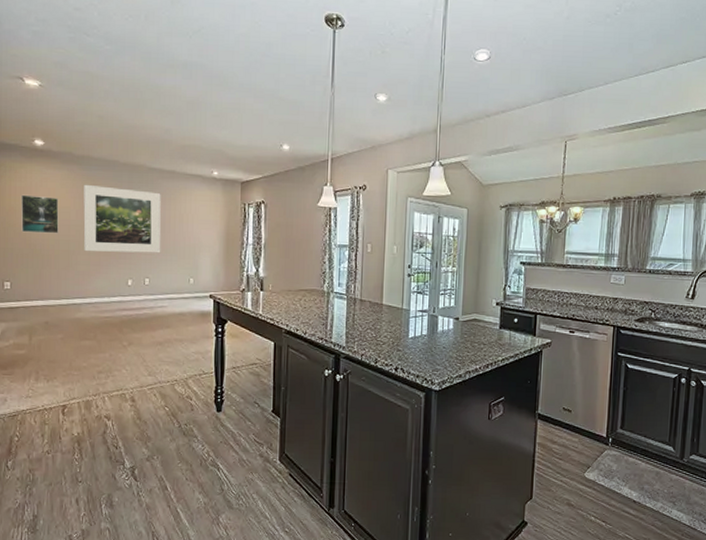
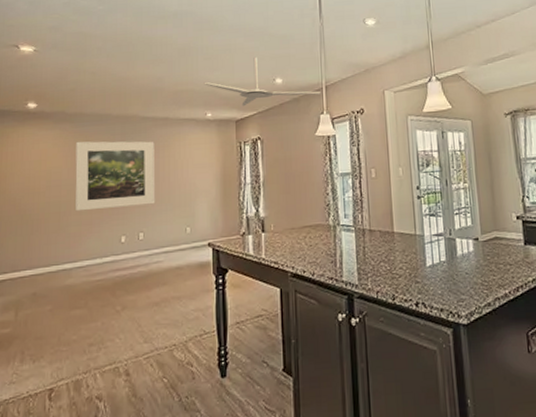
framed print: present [21,194,59,234] -> none [11,158,51,198]
ceiling fan: none [211,119,326,169] -> present [204,56,321,107]

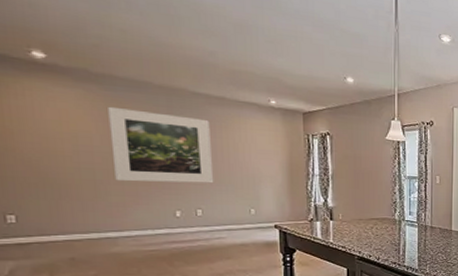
ceiling fan: present [204,56,321,107] -> none [266,50,393,101]

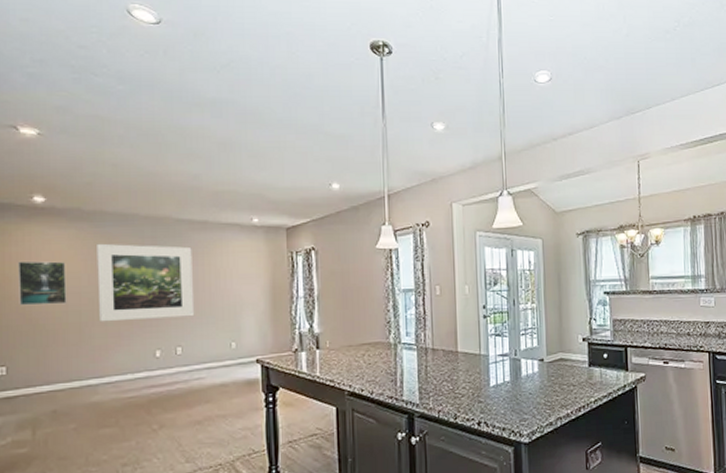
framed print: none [20,114,78,161] -> present [18,261,67,306]

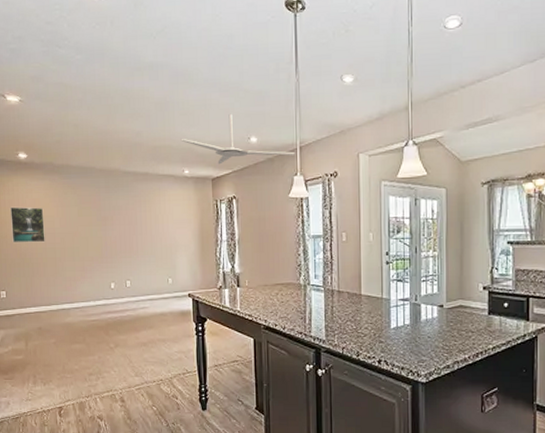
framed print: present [97,243,195,322] -> none [65,192,140,258]
ceiling fan: none [249,157,382,213] -> present [180,113,295,165]

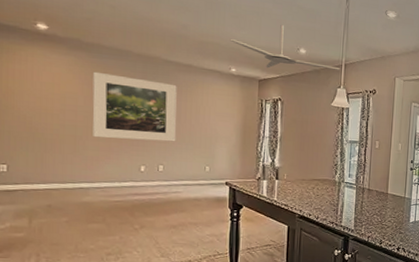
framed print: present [10,206,45,243] -> none [20,77,65,119]
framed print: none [65,192,140,258] -> present [92,71,177,142]

